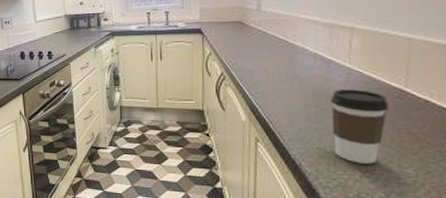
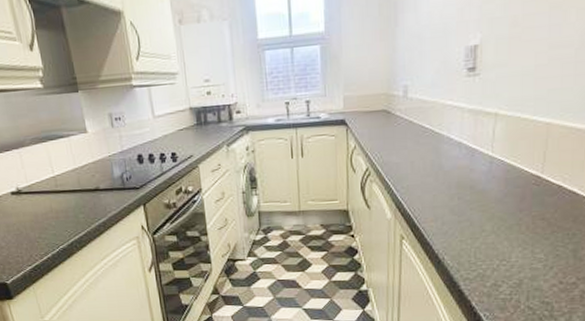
coffee cup: present [330,89,389,164] -> none [473,178,526,253]

